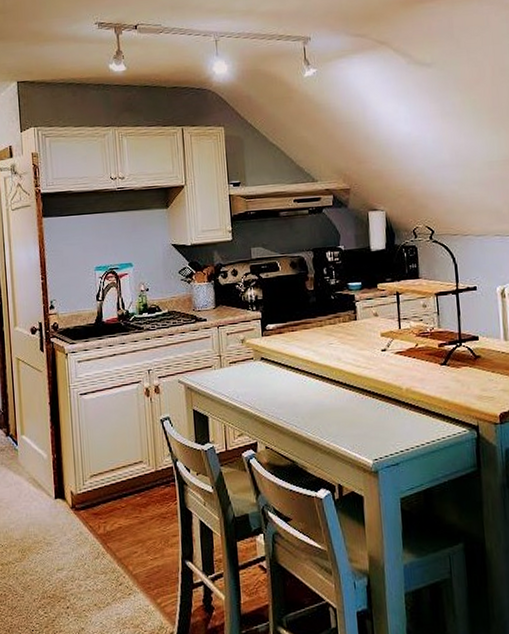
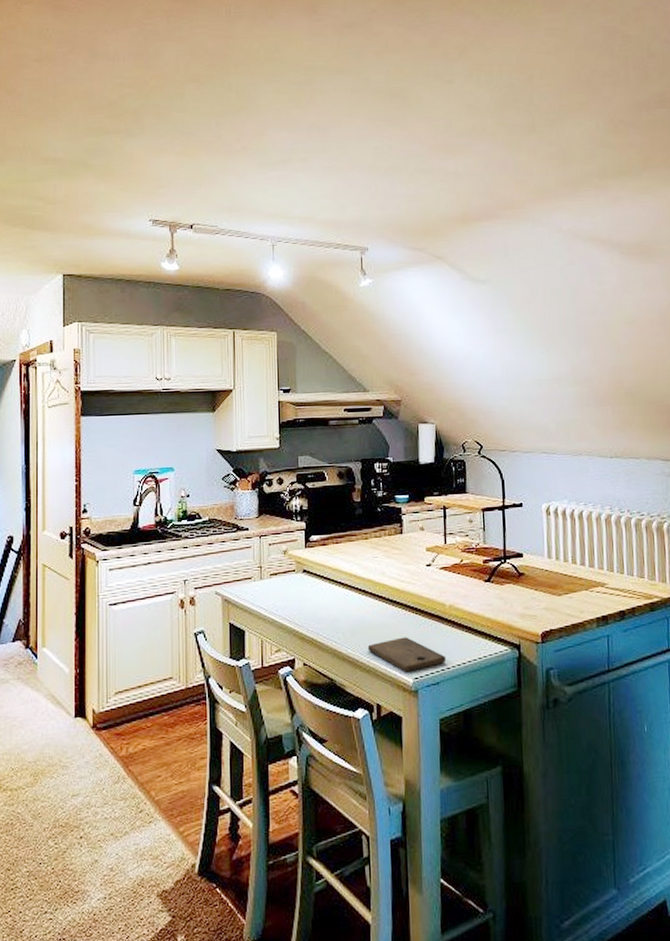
cutting board: none [327,420,404,454] -> present [367,637,446,673]

